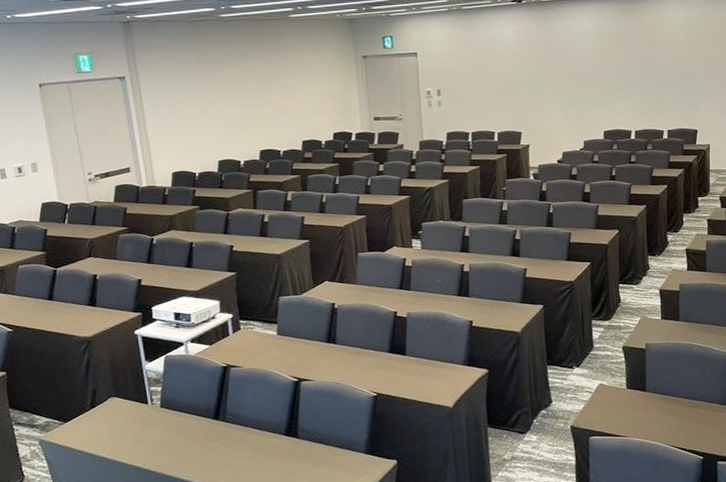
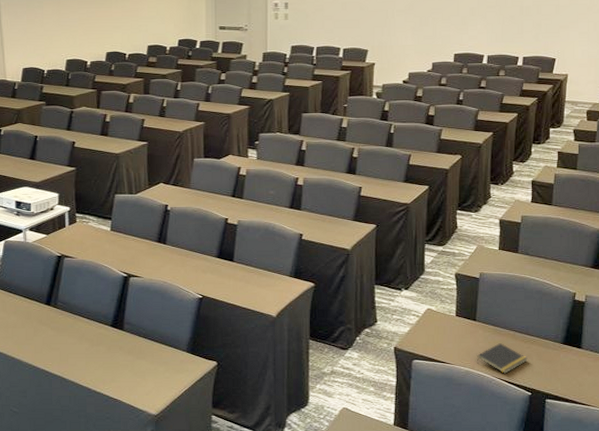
notepad: none [650,411,697,441] -> present [477,343,528,374]

